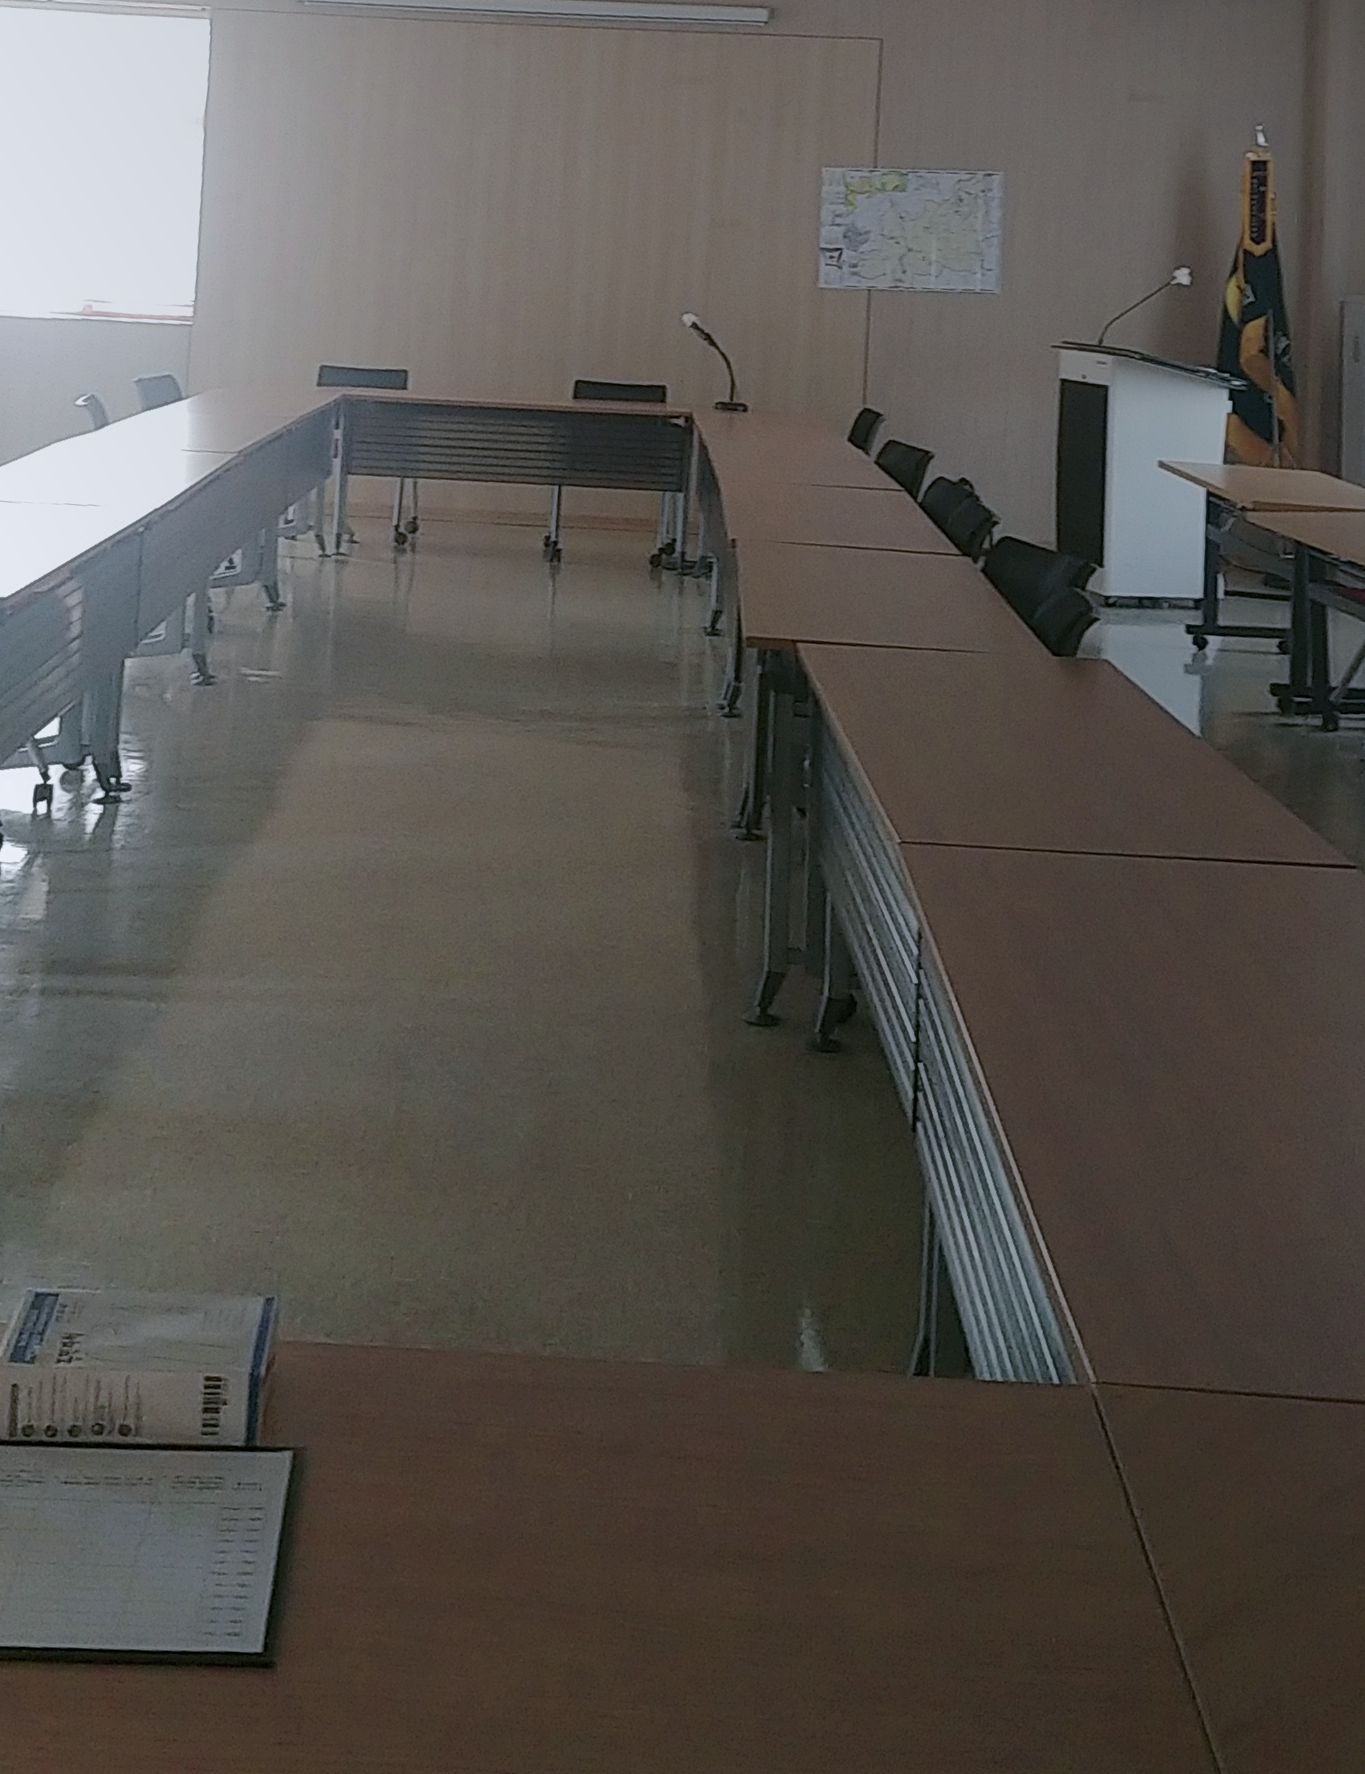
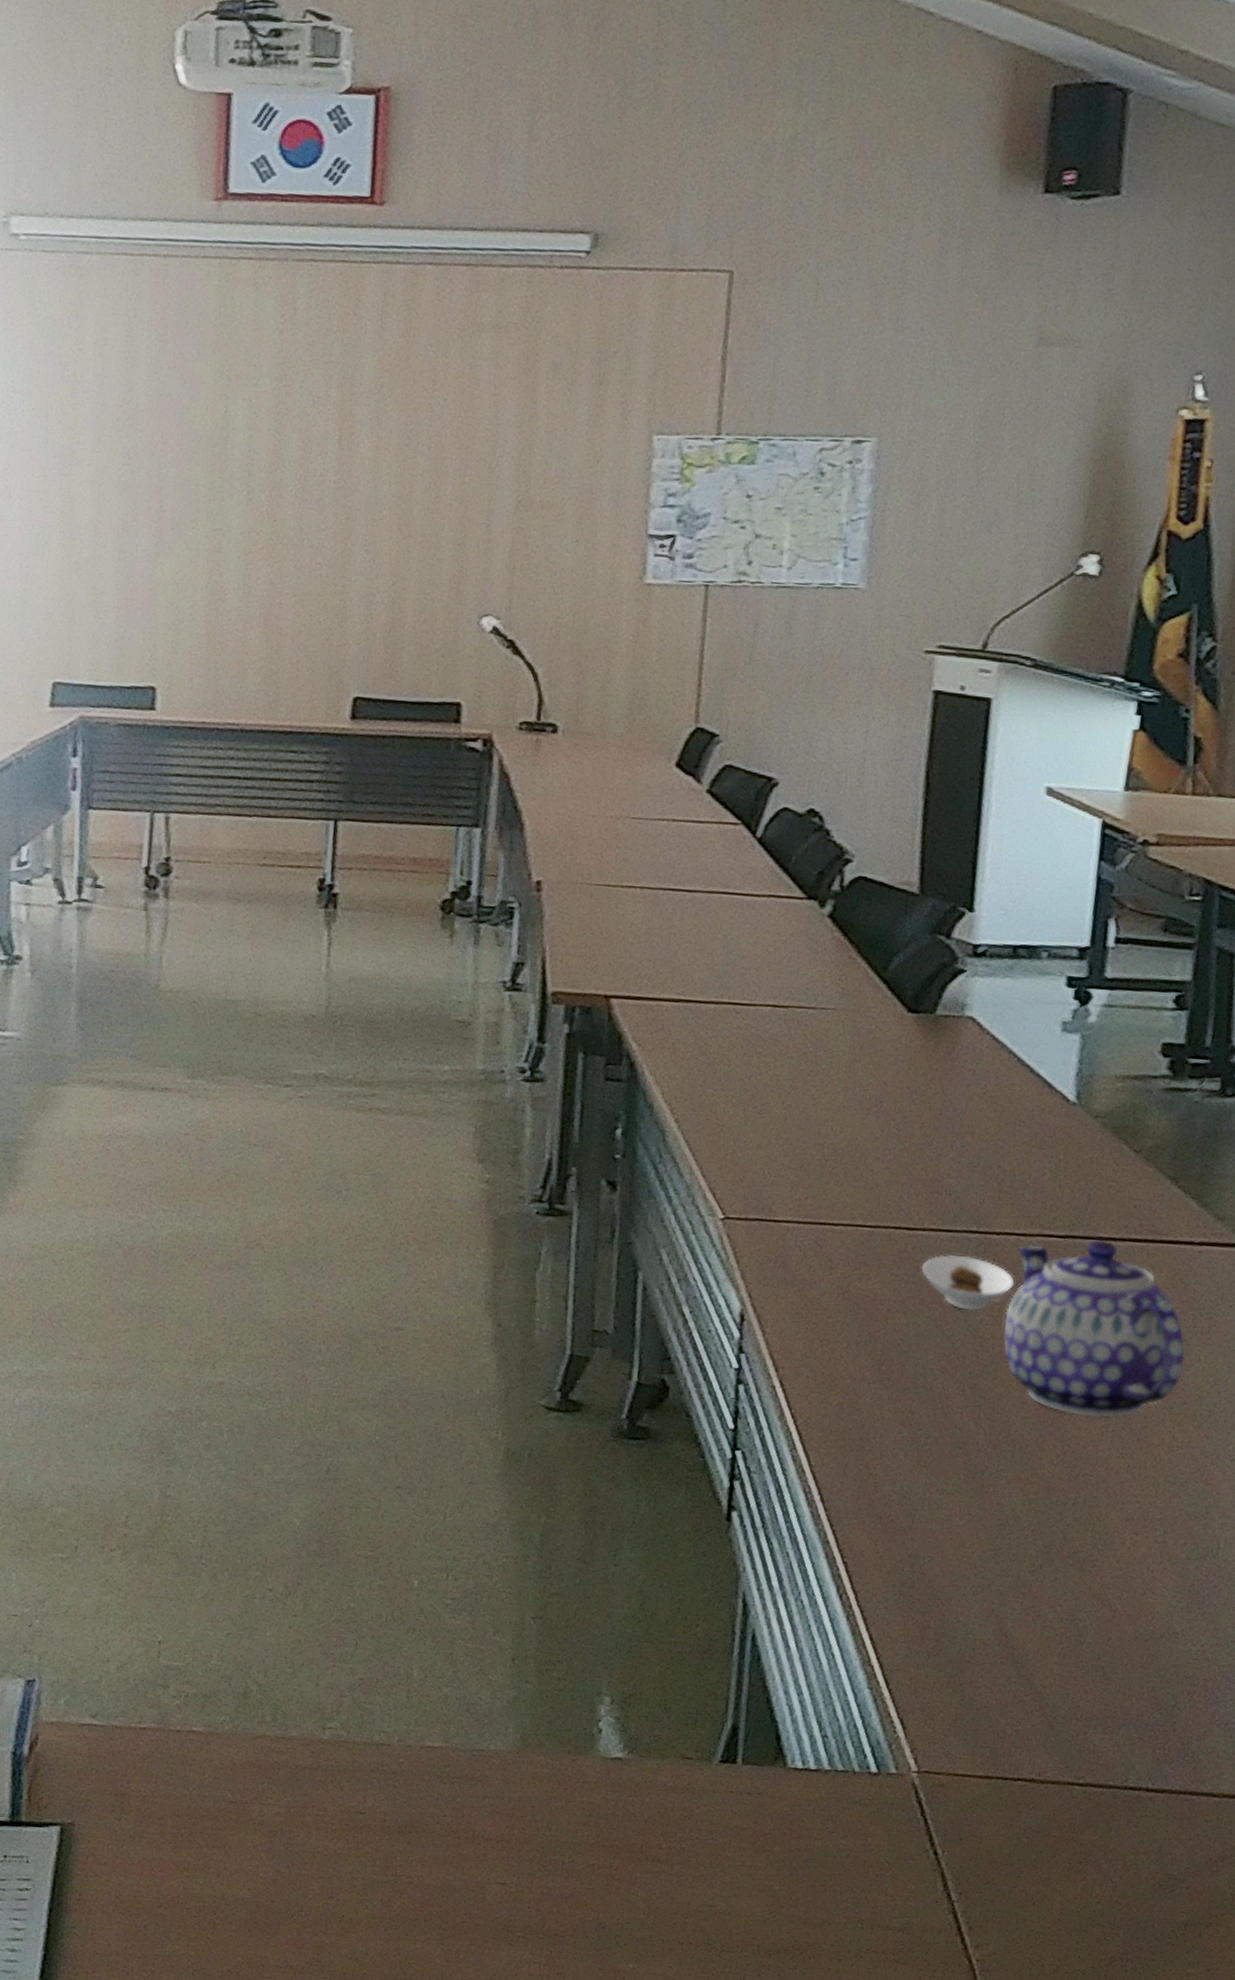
saucer: none [1075,876,1158,928] -> present [921,1255,1015,1311]
teapot: none [1150,861,1310,1029] -> present [1003,1239,1185,1417]

